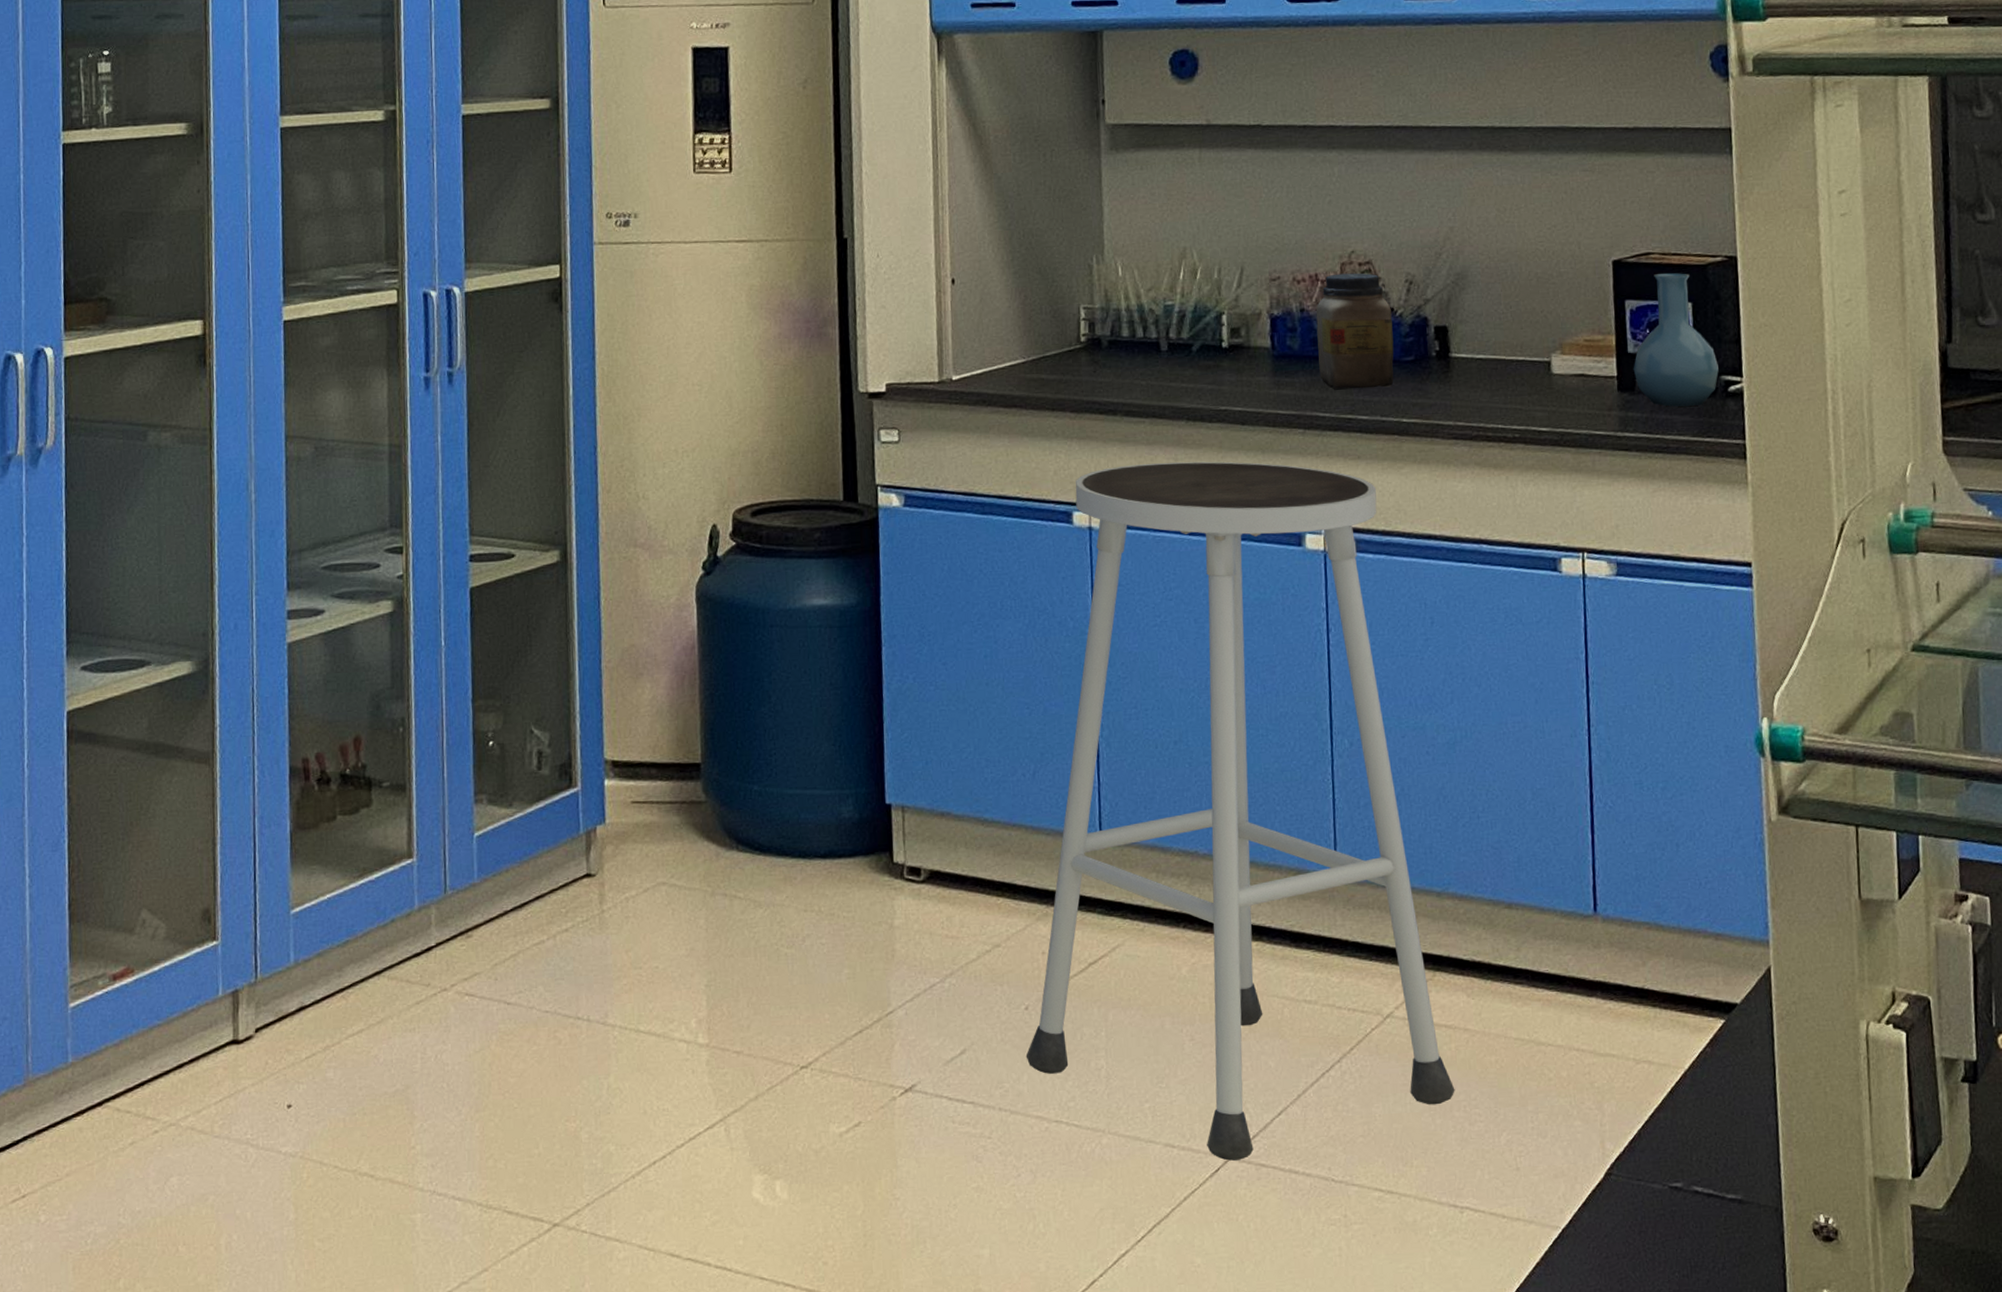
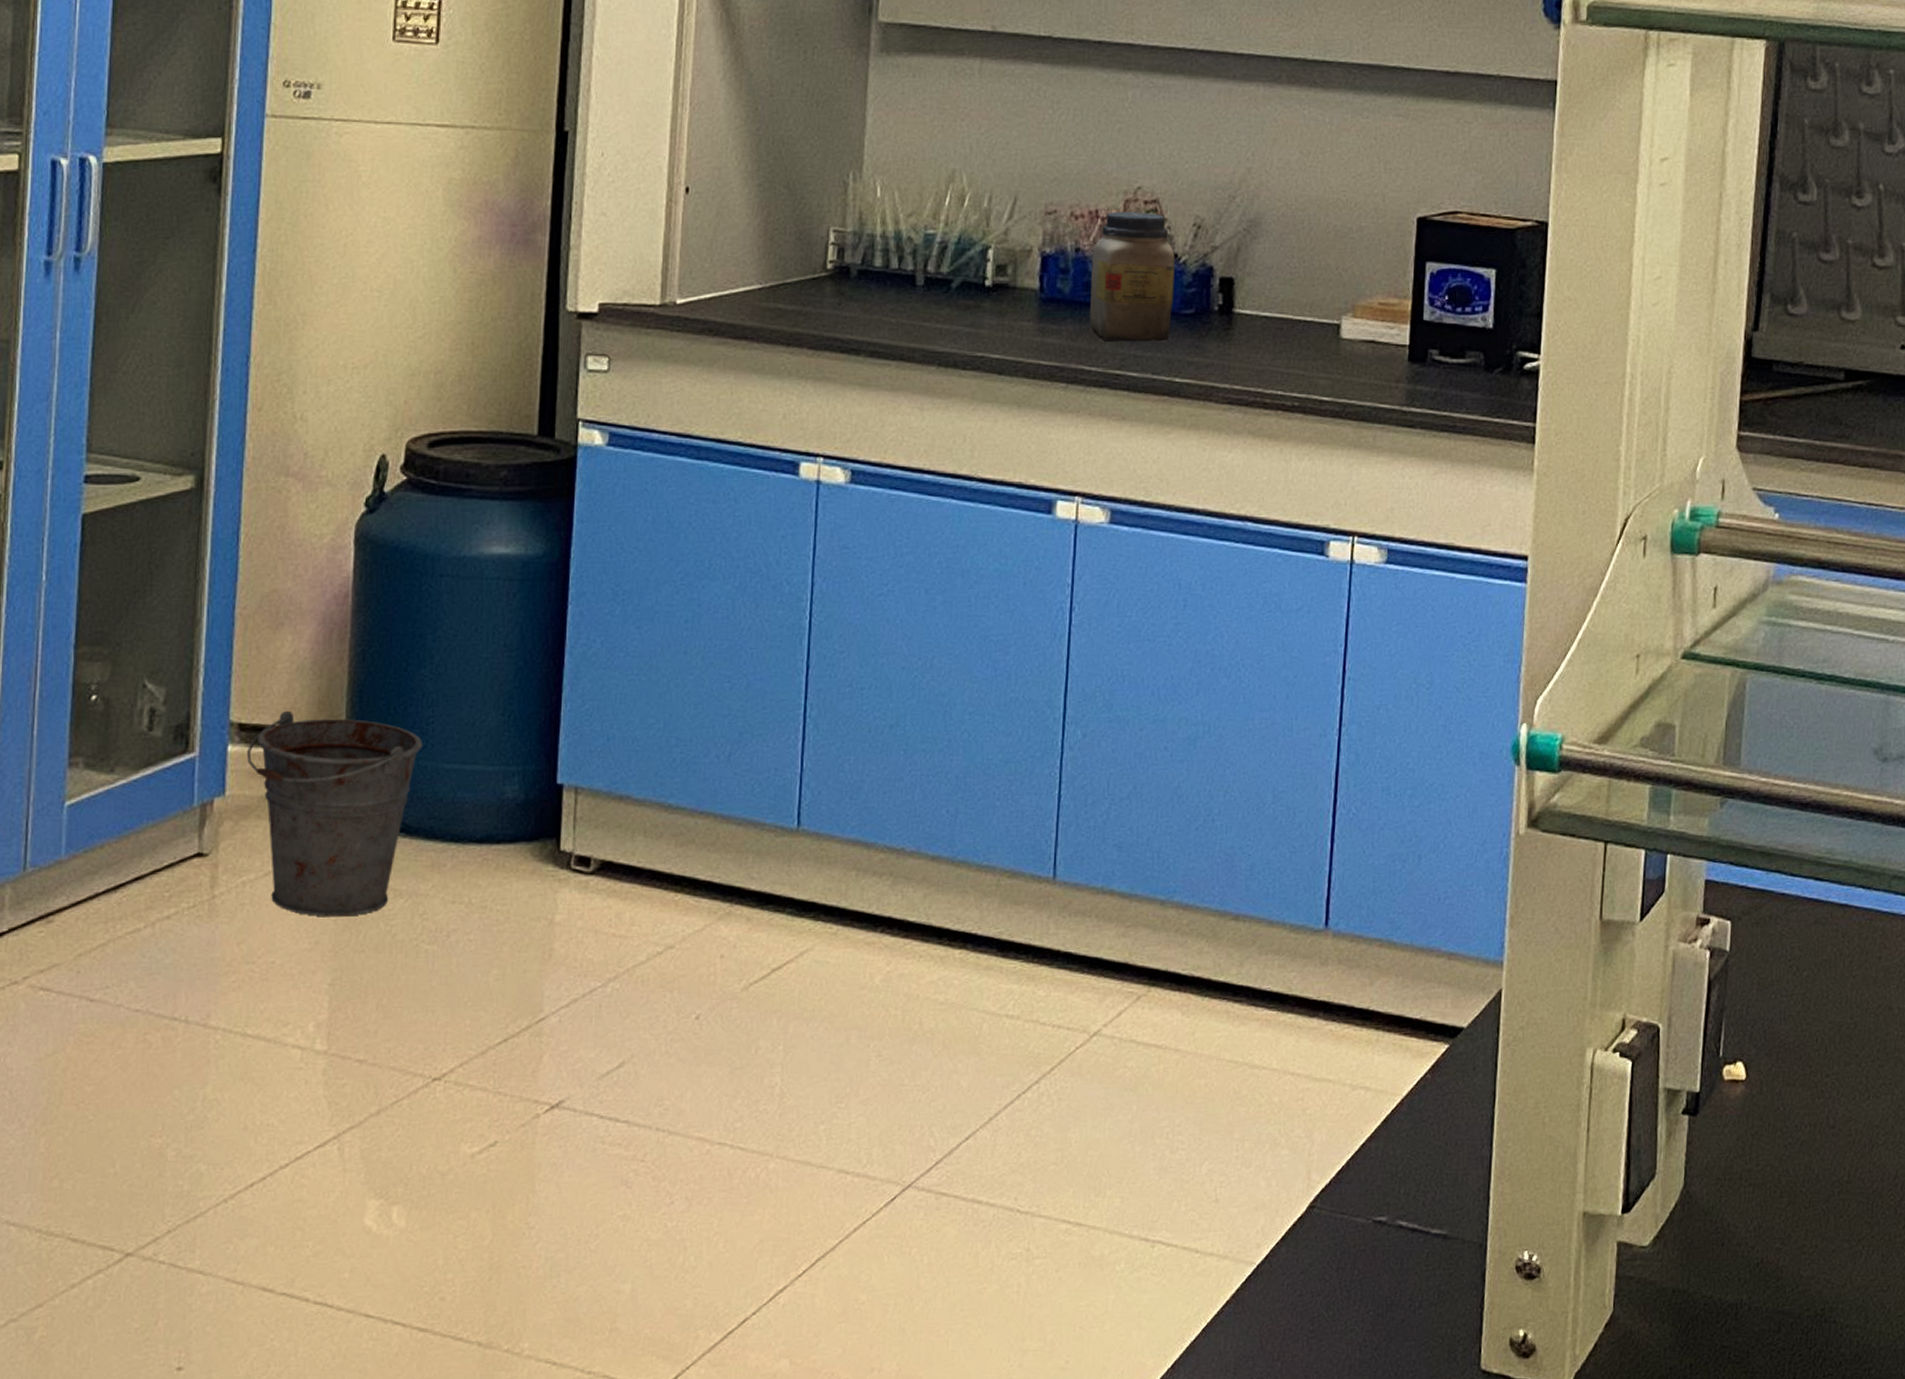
bucket: none [621,748,769,927] -> present [247,710,423,917]
stool: present [1025,461,1455,1161] -> none [691,411,1159,1189]
flask: present [1633,272,1719,407] -> none [1427,234,1516,384]

